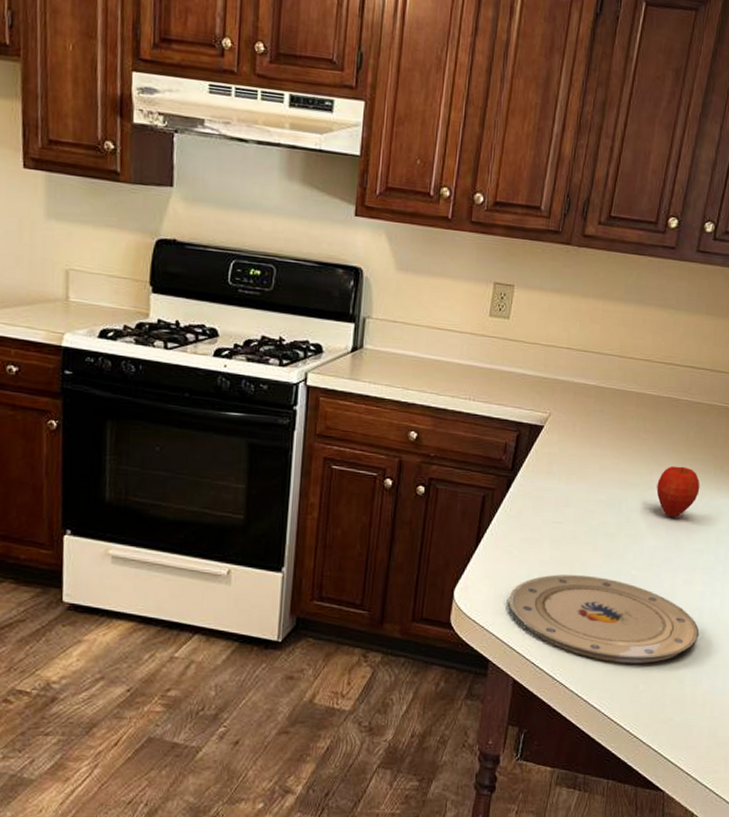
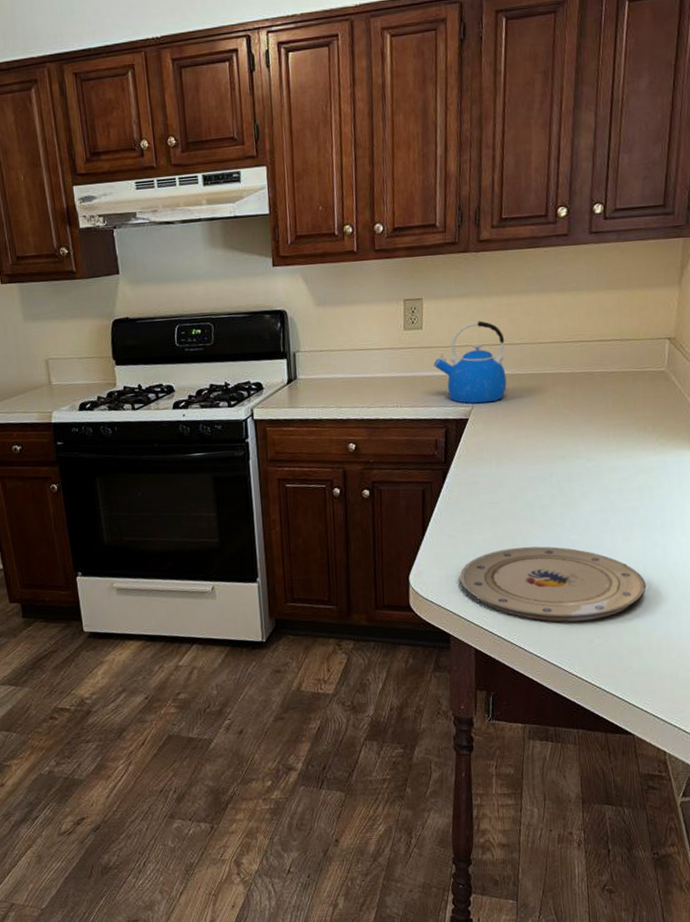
kettle: none [516,321,595,413] -> present [434,320,507,404]
apple: present [656,466,700,518] -> none [583,433,626,482]

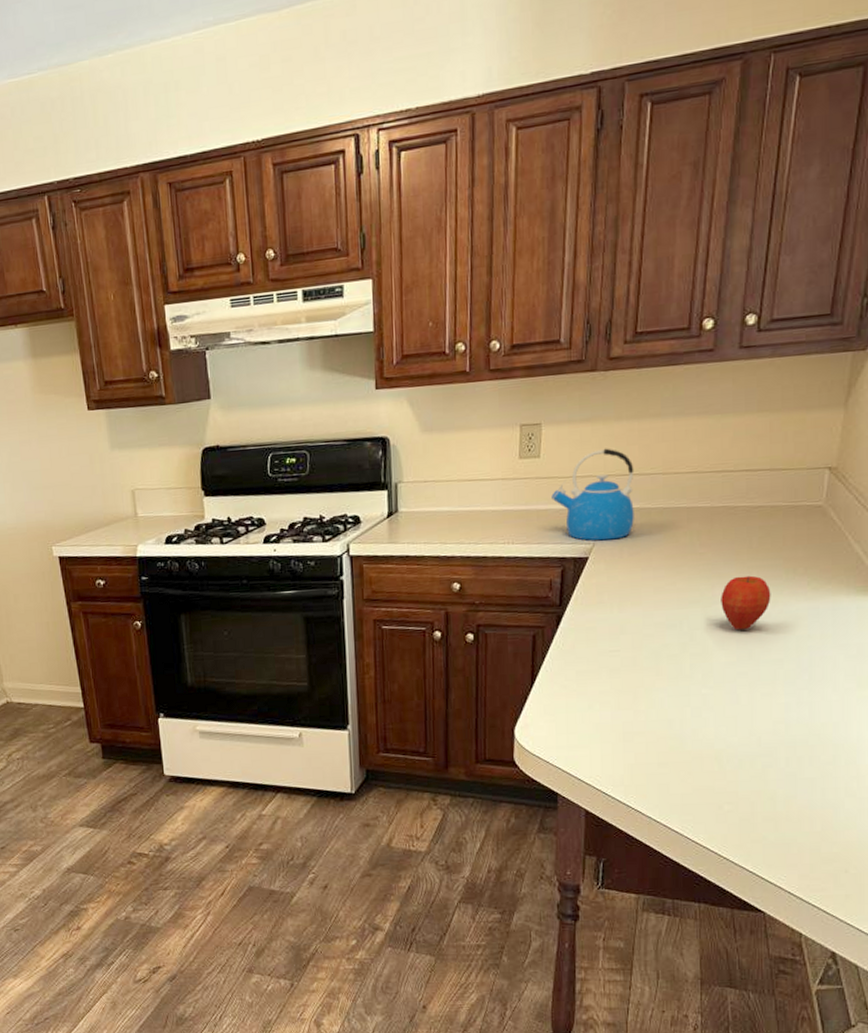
plate: present [459,546,646,622] -> none [571,700,788,785]
apple: none [583,433,626,482] -> present [721,575,771,631]

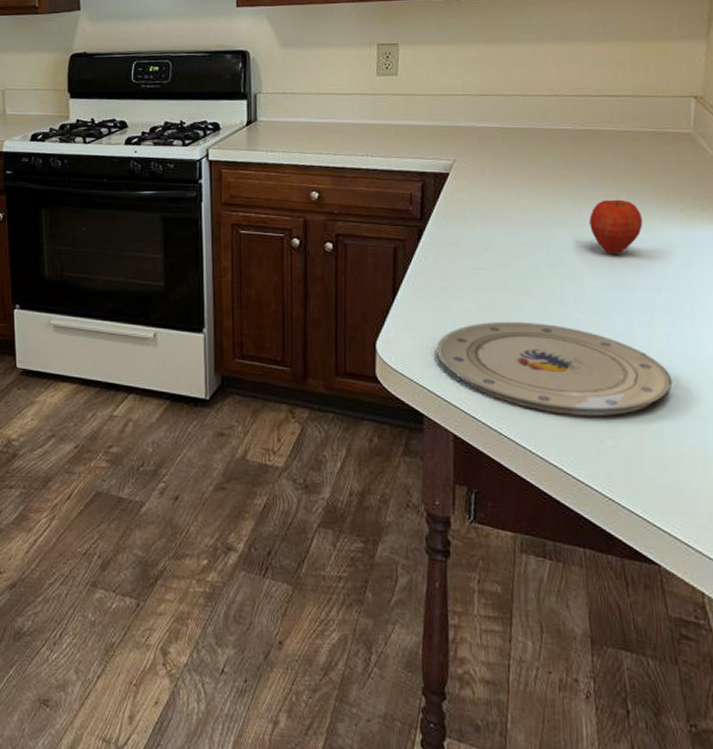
kettle: present [552,448,634,541] -> none [410,69,495,158]
plate: none [571,700,788,785] -> present [435,321,673,416]

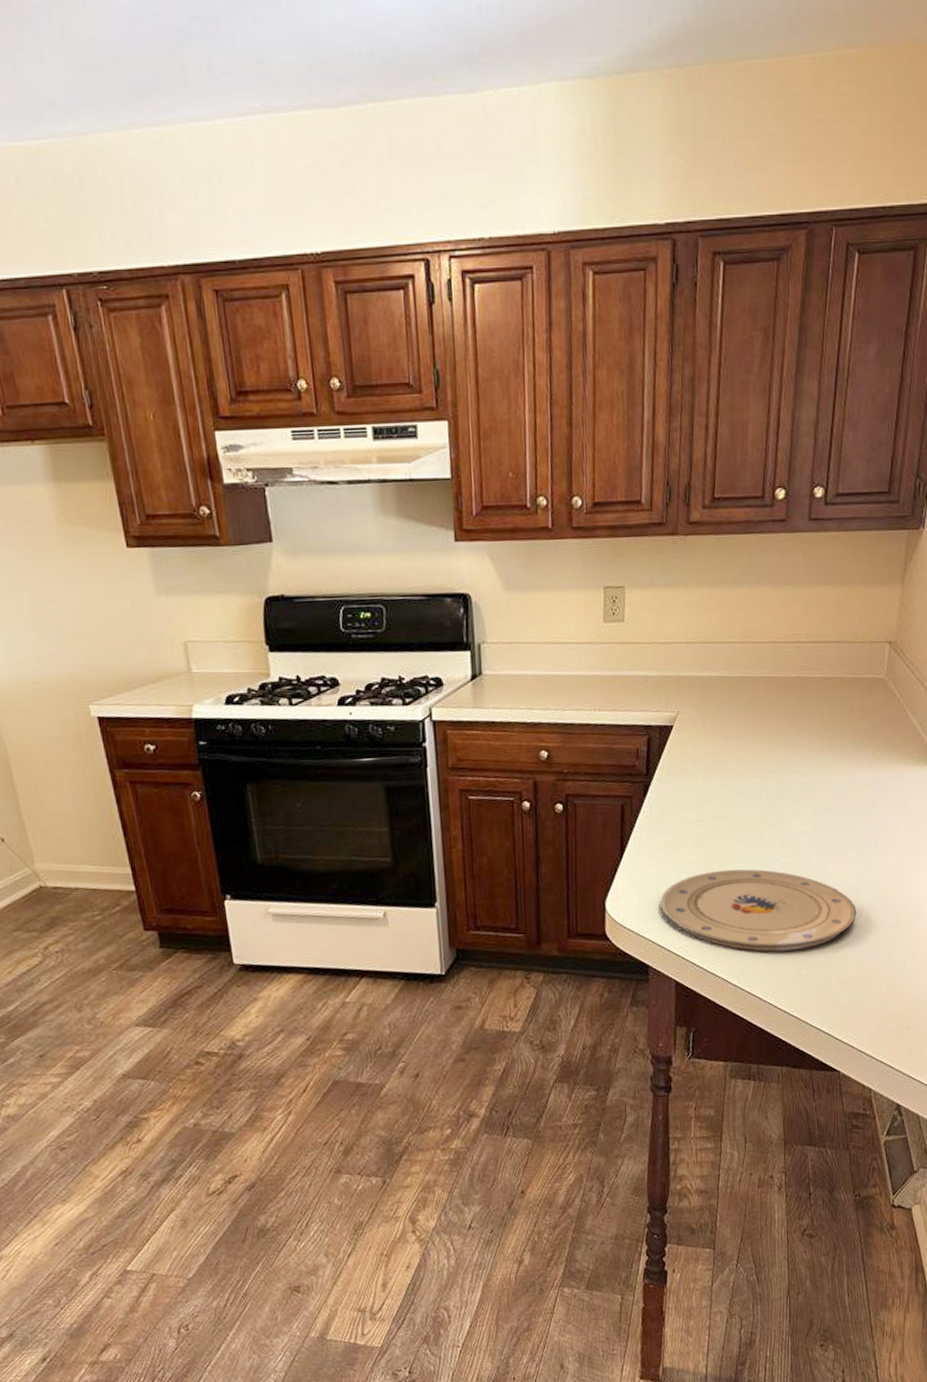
apple: present [589,199,643,255] -> none [796,745,841,800]

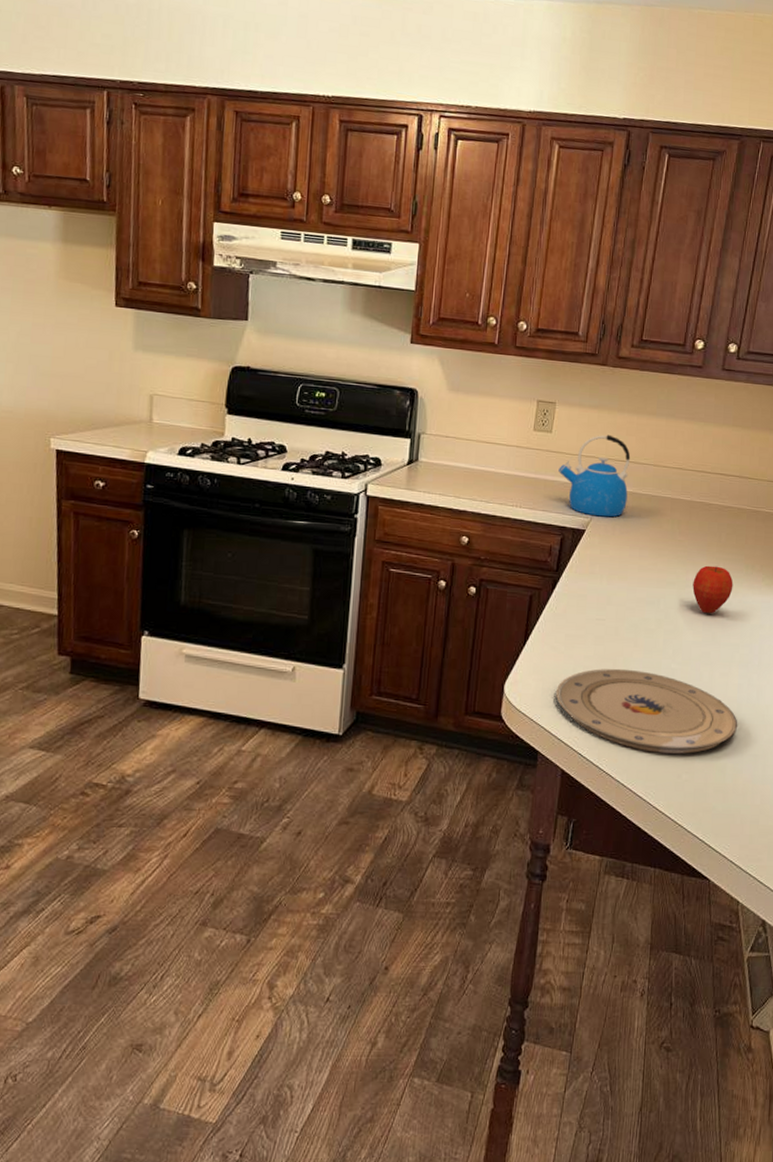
kettle: none [636,614,716,709] -> present [558,434,631,517]
apple: none [796,745,841,800] -> present [692,565,734,614]

